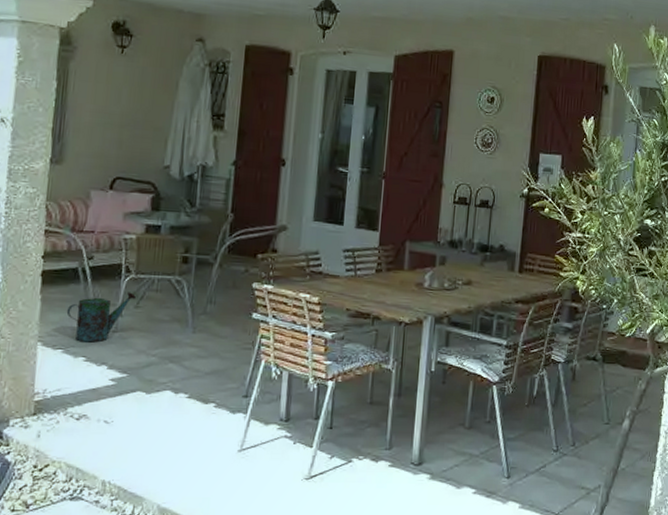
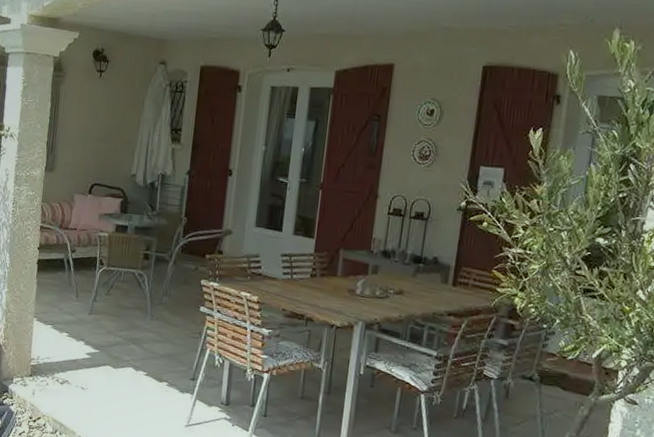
watering can: present [66,292,137,343] -> none [55,281,108,322]

